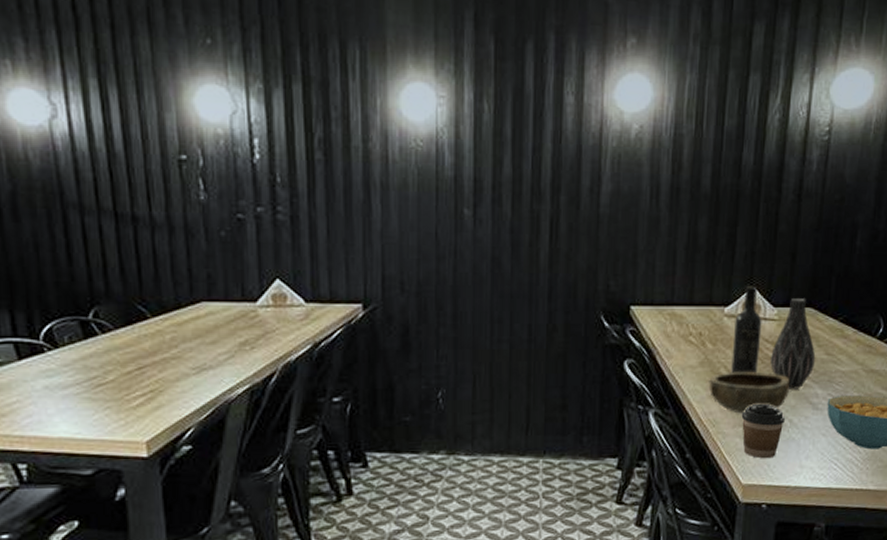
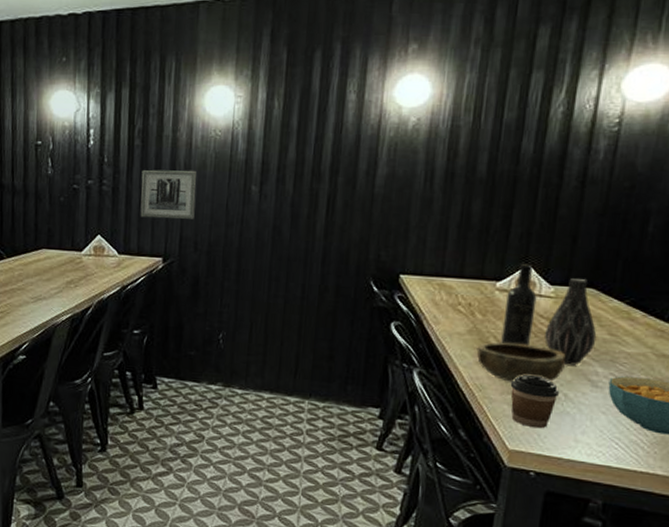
wall art: none [327,191,398,254] -> present [140,170,197,219]

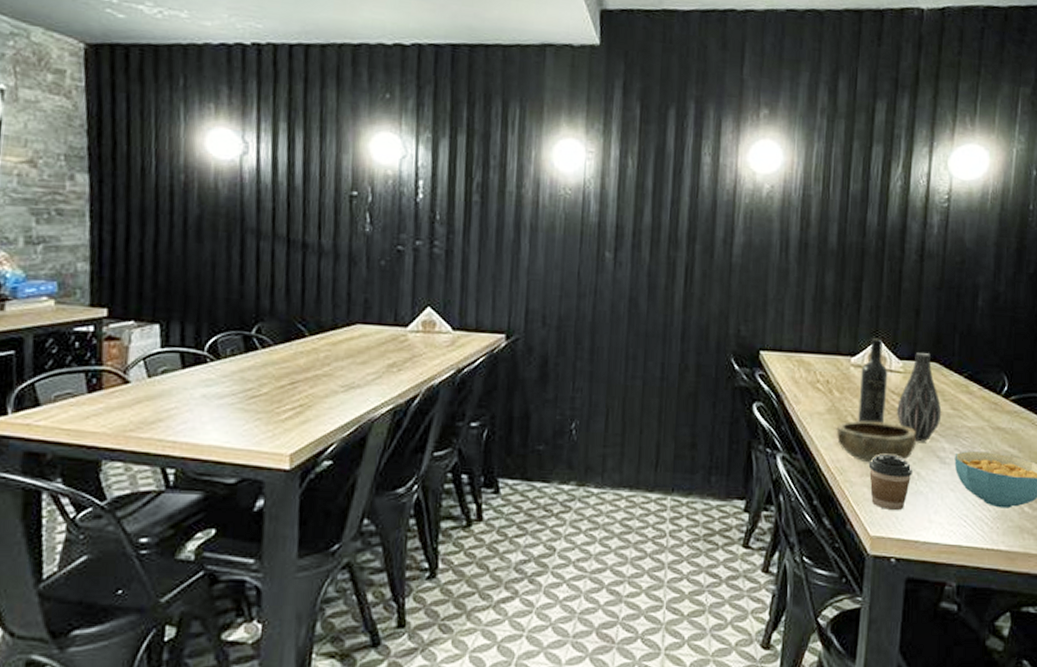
wall art: present [140,170,197,219] -> none [479,231,544,289]

